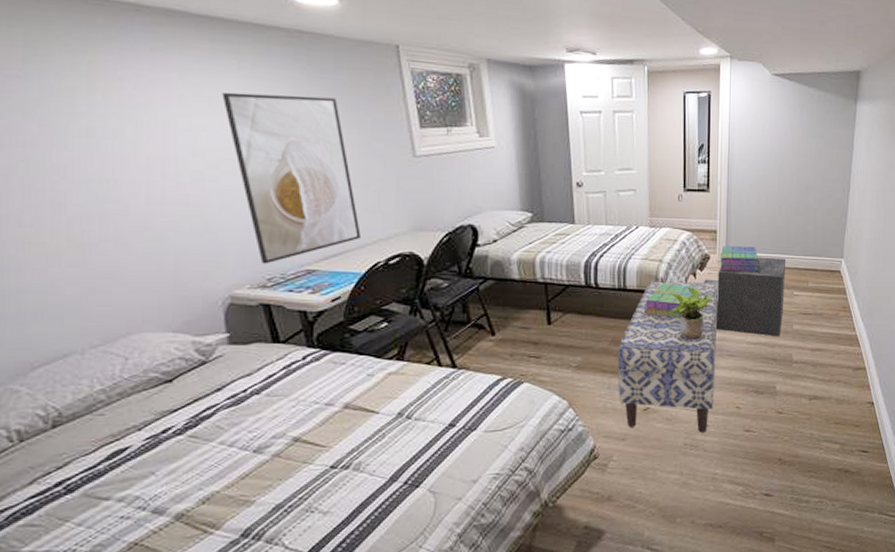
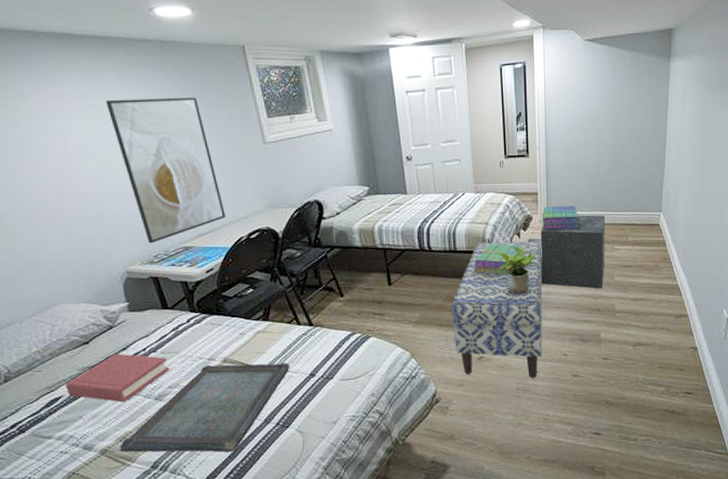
hardback book: none [135,394,275,455] -> present [65,353,169,403]
serving tray: none [201,409,426,518] -> present [120,362,290,453]

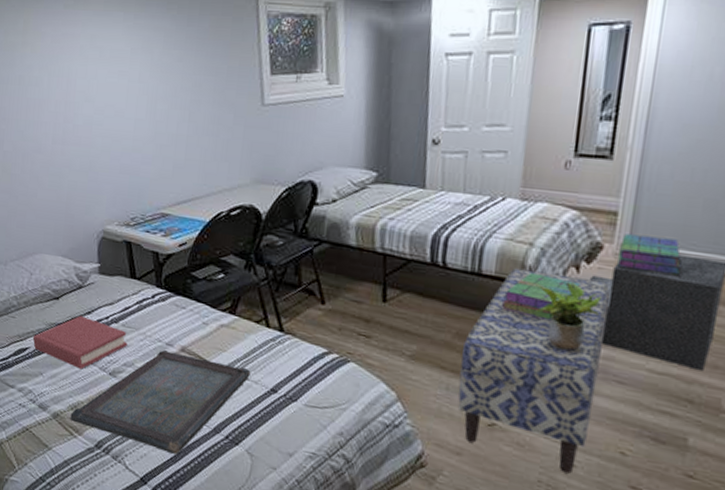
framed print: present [105,97,225,244] -> none [110,42,209,205]

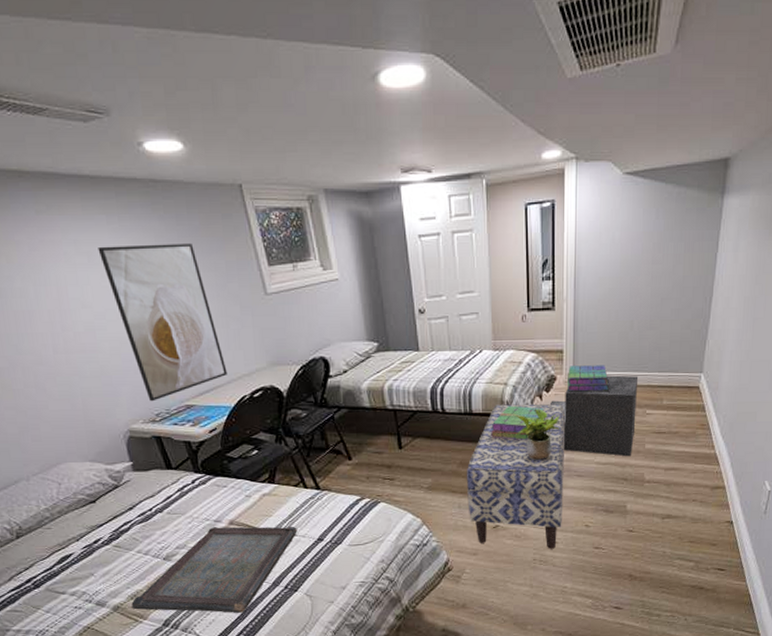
hardback book: present [32,315,128,369] -> none [75,513,176,561]
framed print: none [110,42,209,205] -> present [98,243,227,402]

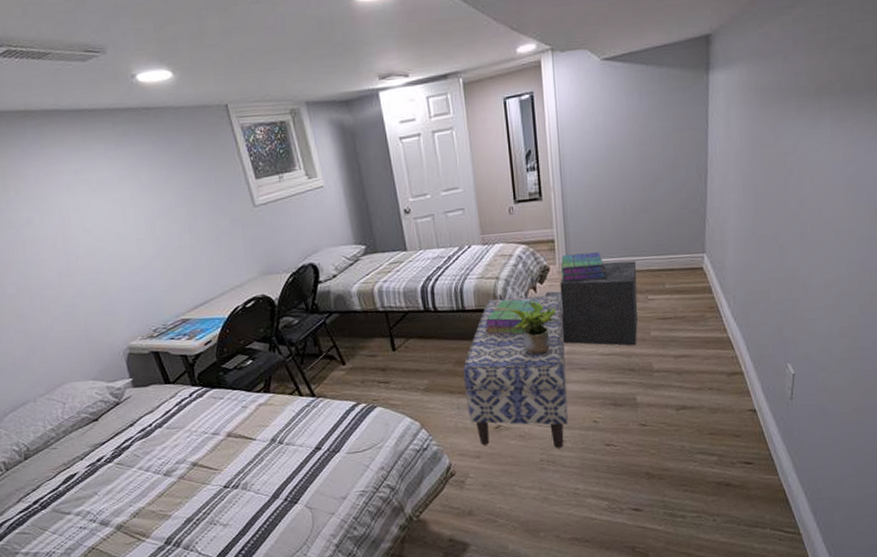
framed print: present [98,243,227,402] -> none [96,164,220,318]
serving tray: present [131,526,297,613] -> none [134,435,295,529]

